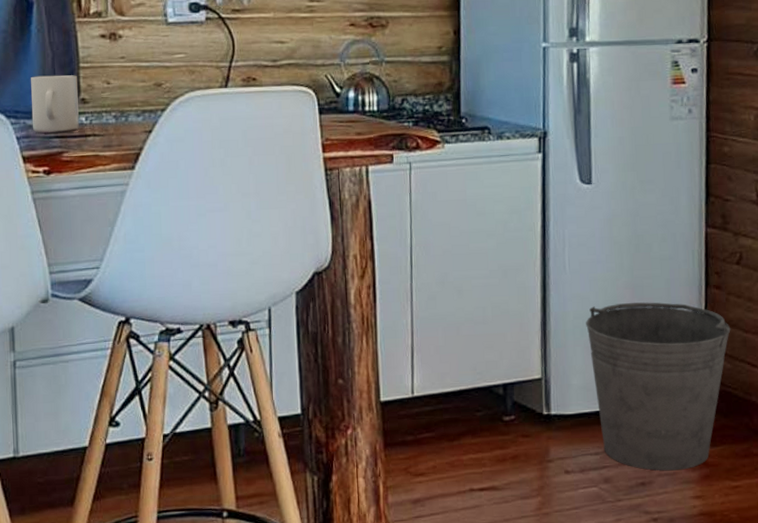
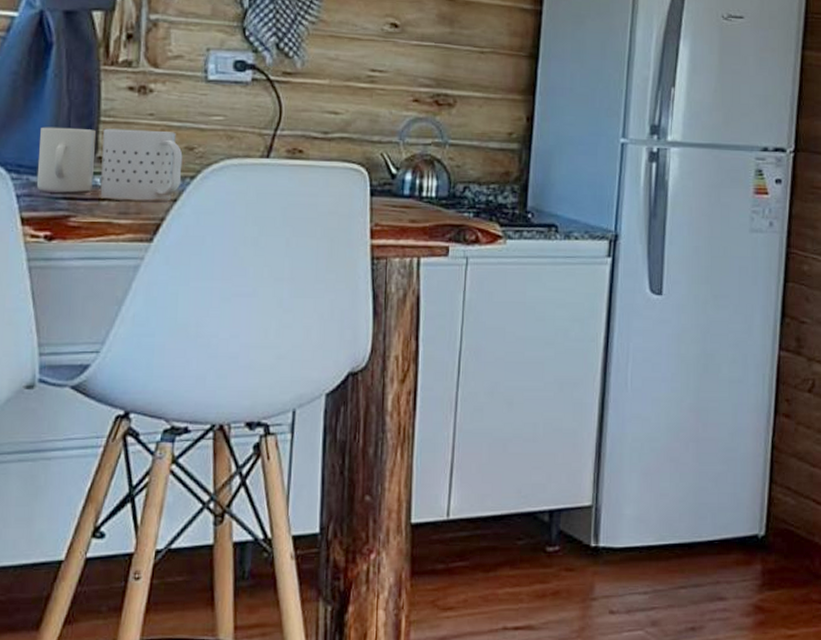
mug: none [83,71,154,136] -> present [100,128,183,202]
bucket: present [586,302,731,471] -> none [644,428,798,615]

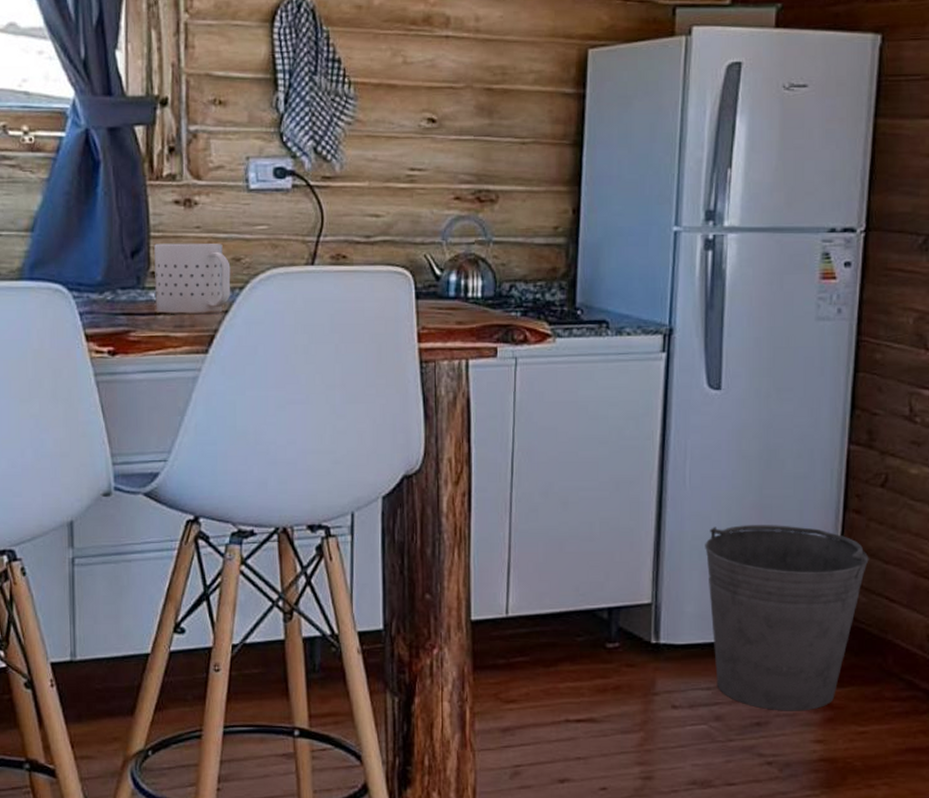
cup: present [36,127,96,194] -> none [95,244,148,310]
bucket: none [644,428,798,615] -> present [705,525,869,711]

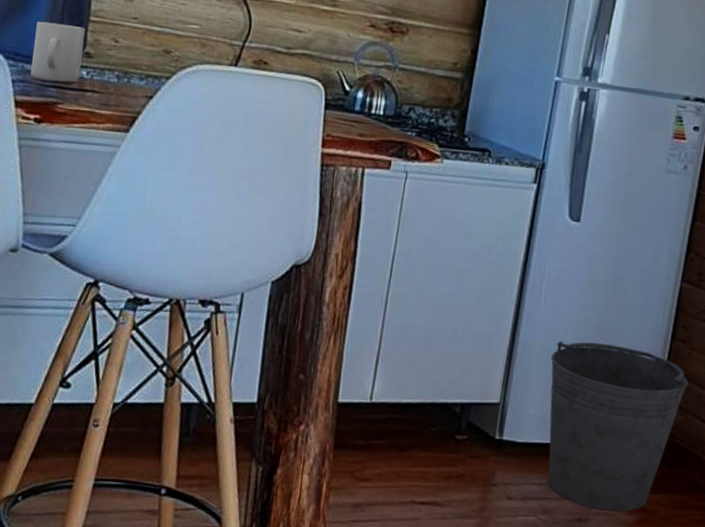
cup: none [95,244,148,310] -> present [30,21,85,85]
mug: present [154,243,231,315] -> none [85,27,161,98]

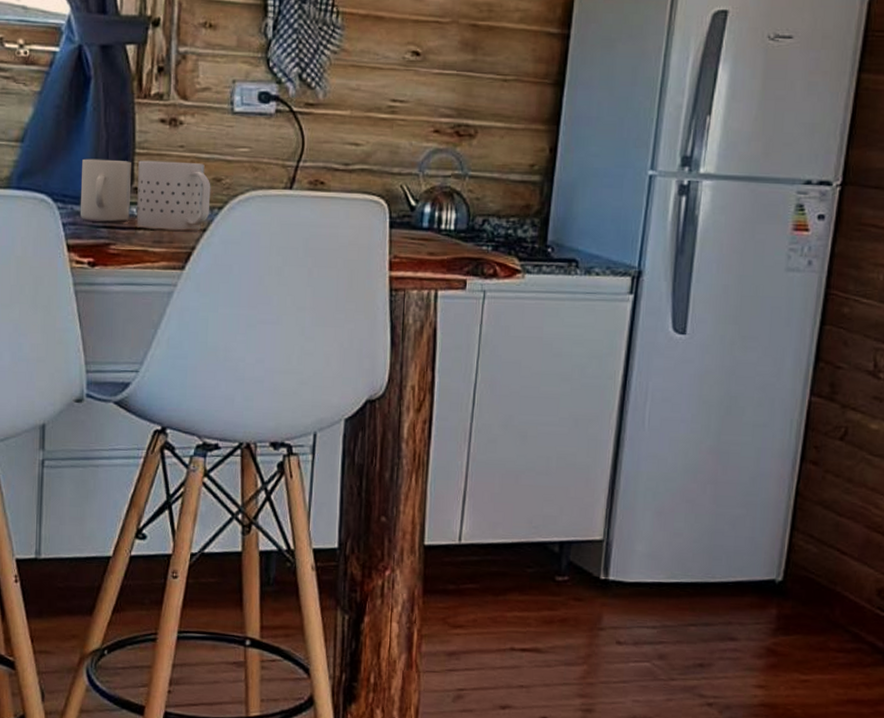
mug: none [85,27,161,98] -> present [136,160,211,232]
bucket: present [548,341,689,512] -> none [659,469,823,656]

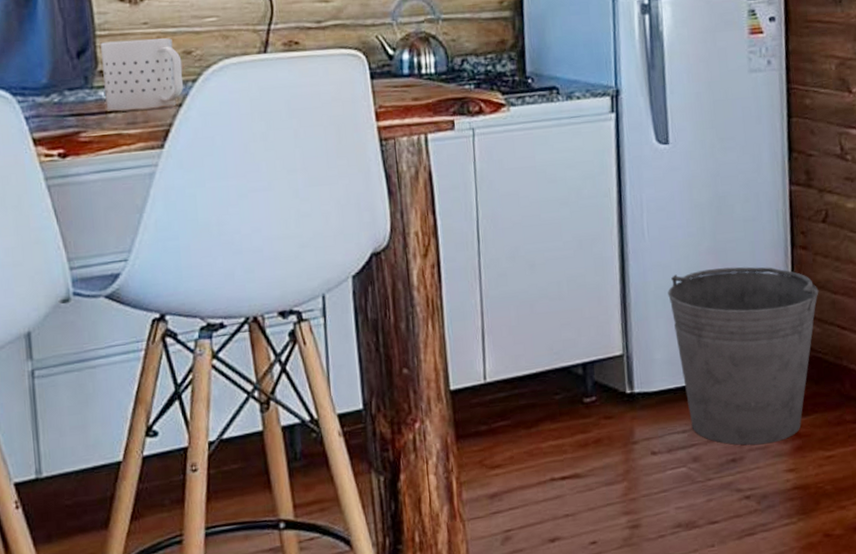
cup: present [79,158,131,224] -> none [39,44,98,113]
bucket: none [659,469,823,656] -> present [668,266,819,445]

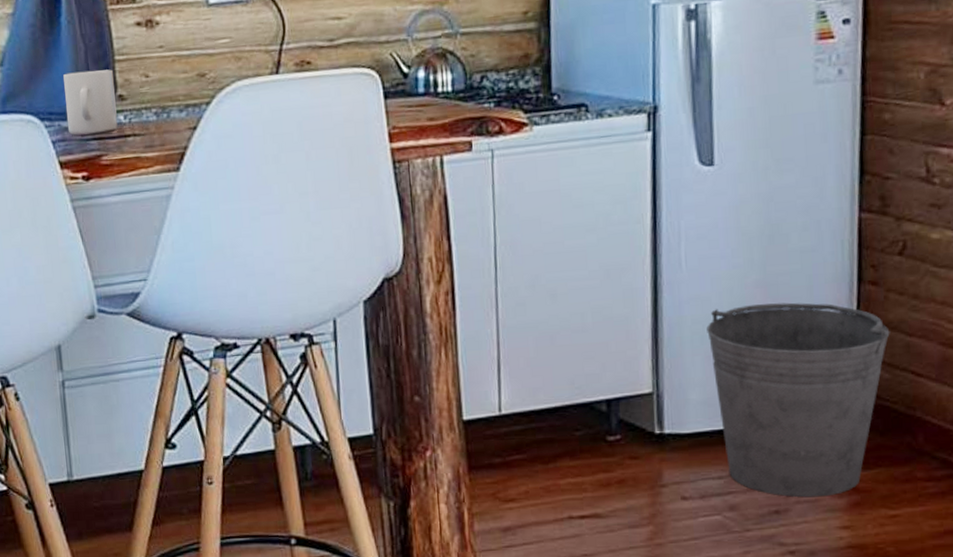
cup: none [39,44,98,113] -> present [63,69,118,137]
mug: present [101,38,184,112] -> none [119,61,198,136]

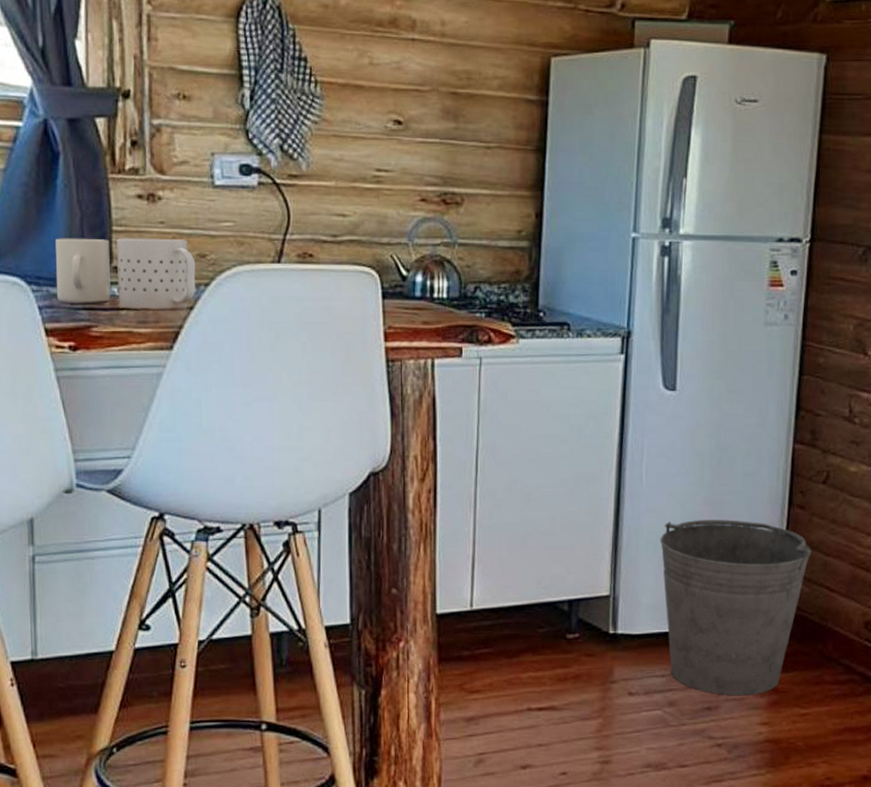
mug: none [119,61,198,136] -> present [117,238,196,311]

